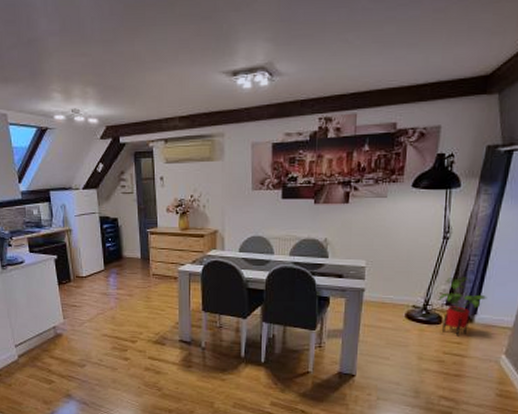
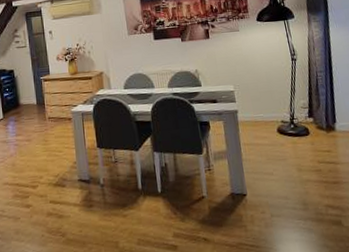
house plant: present [439,276,487,337] -> none [301,90,341,145]

